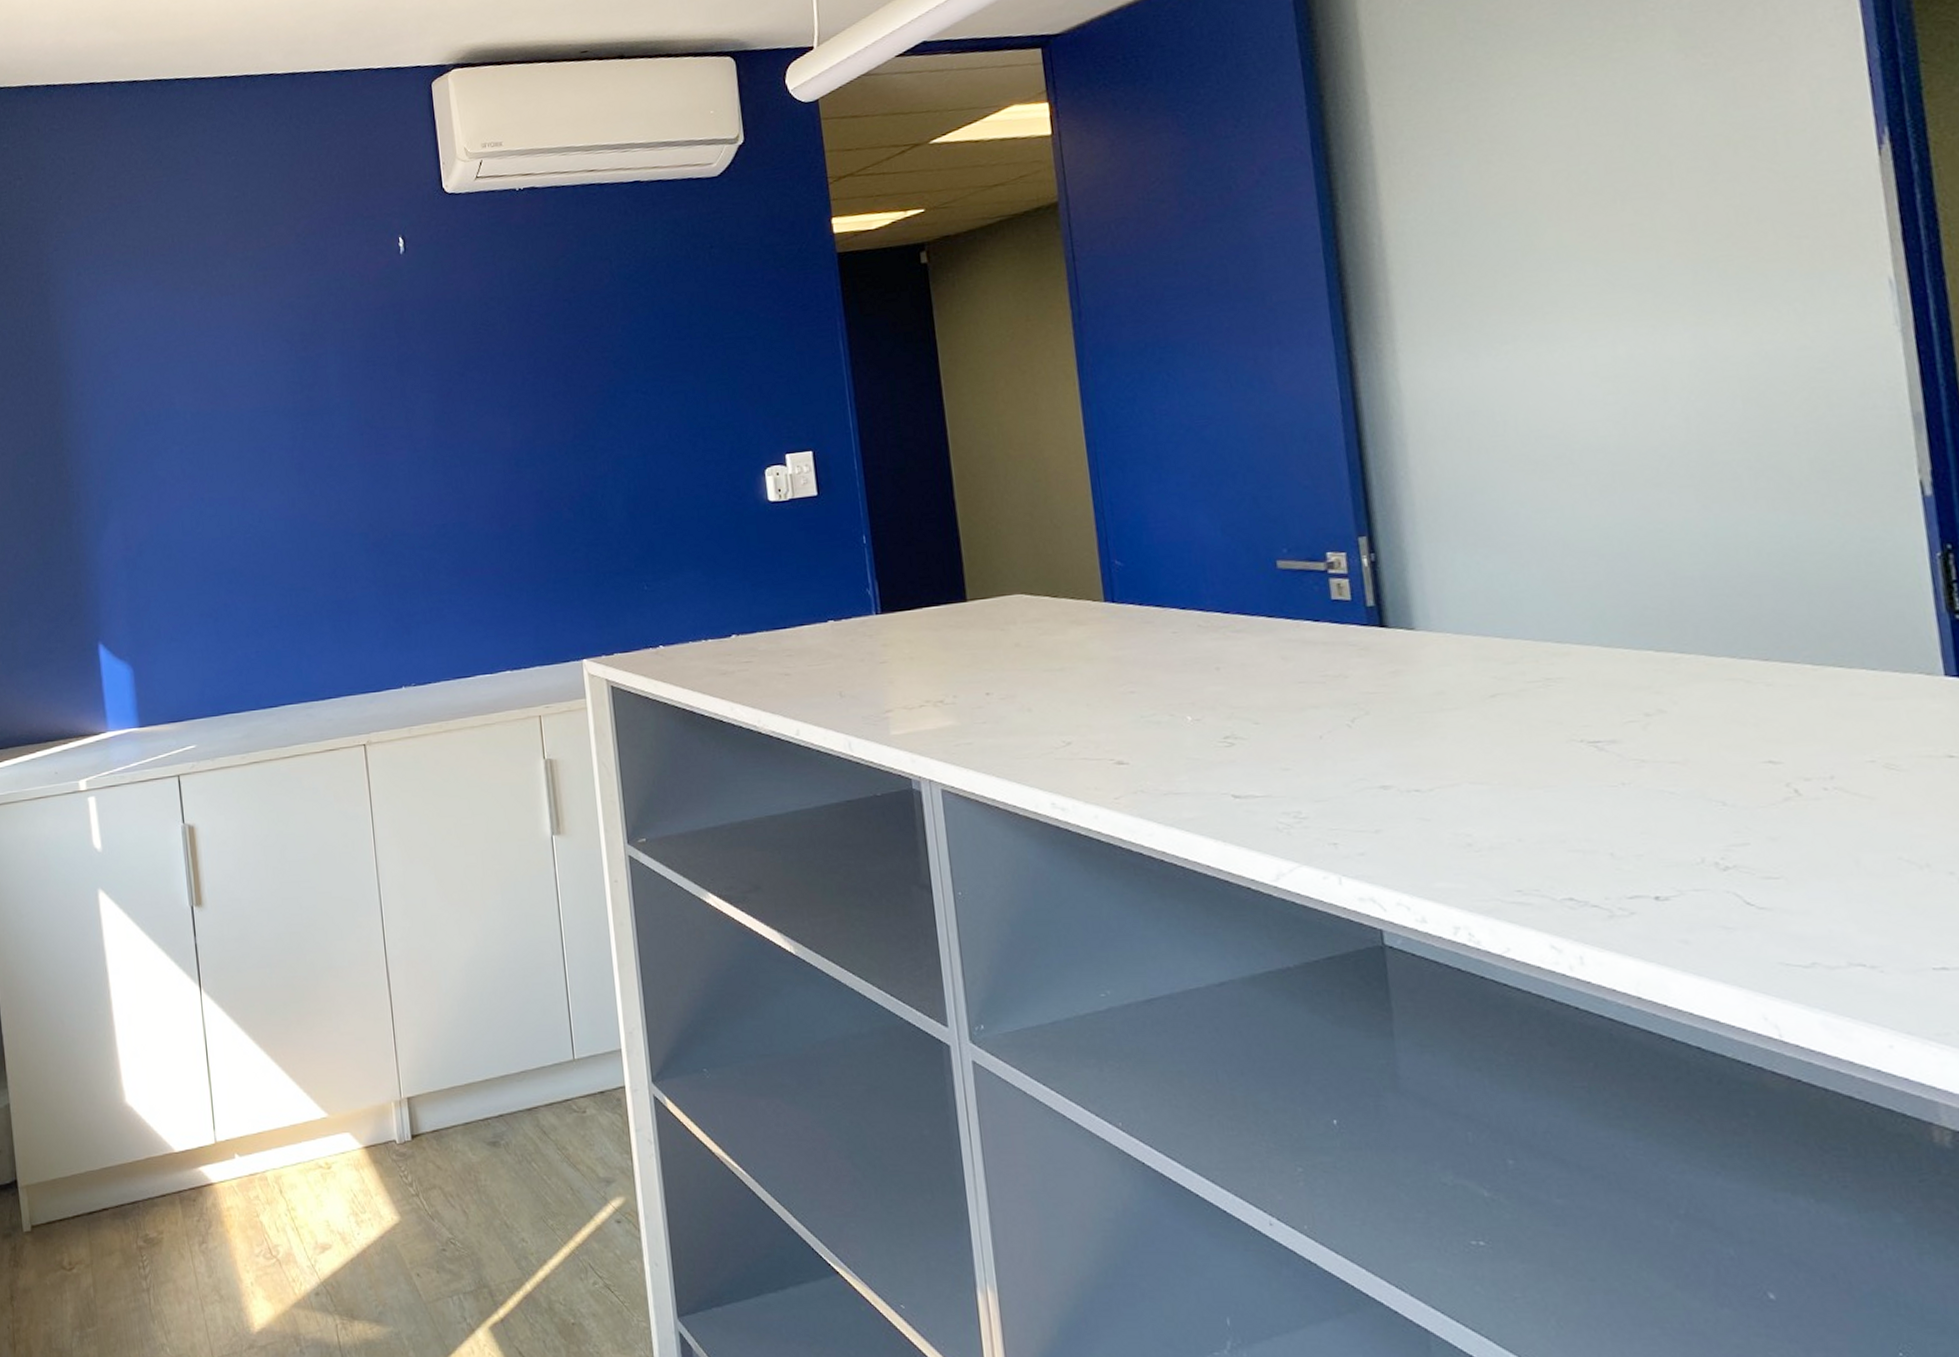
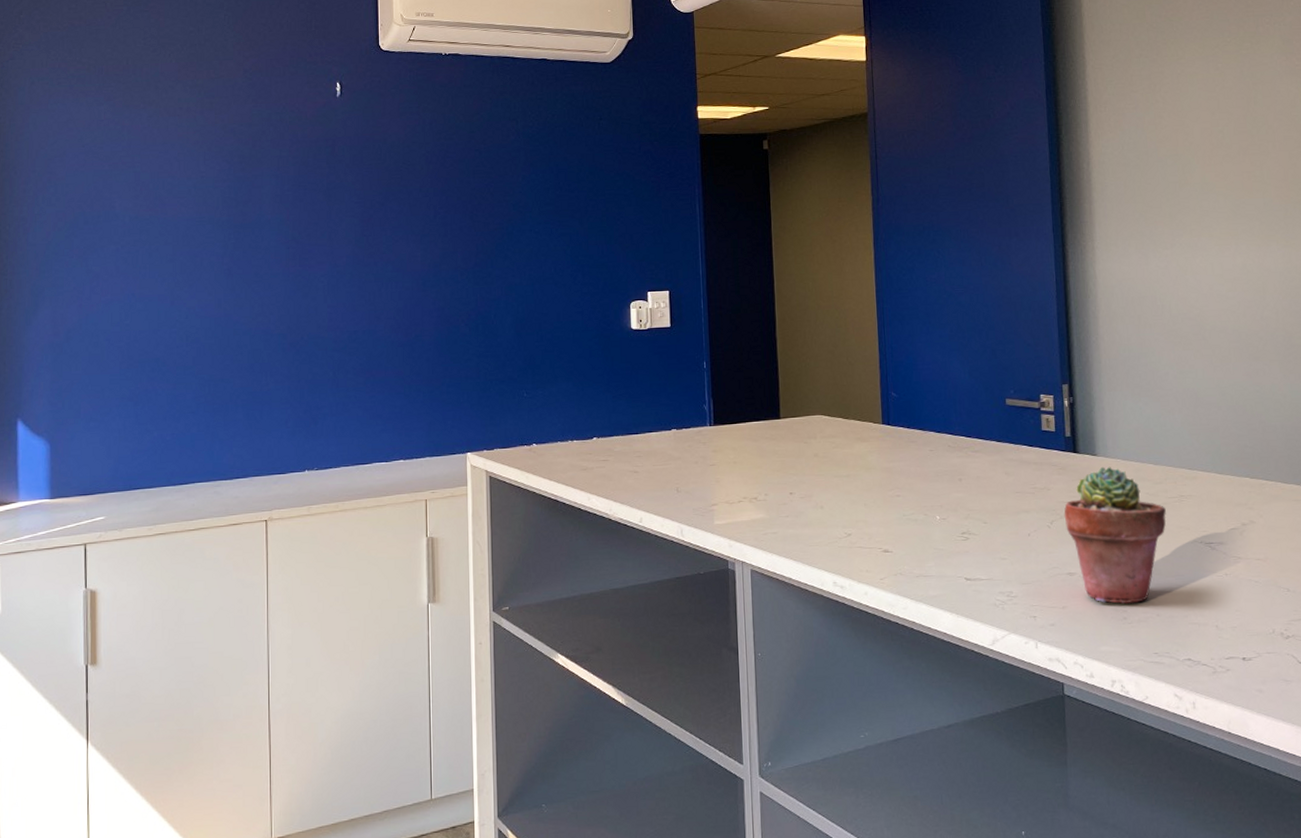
potted succulent: none [1370,643,1526,826] -> present [1064,466,1167,604]

